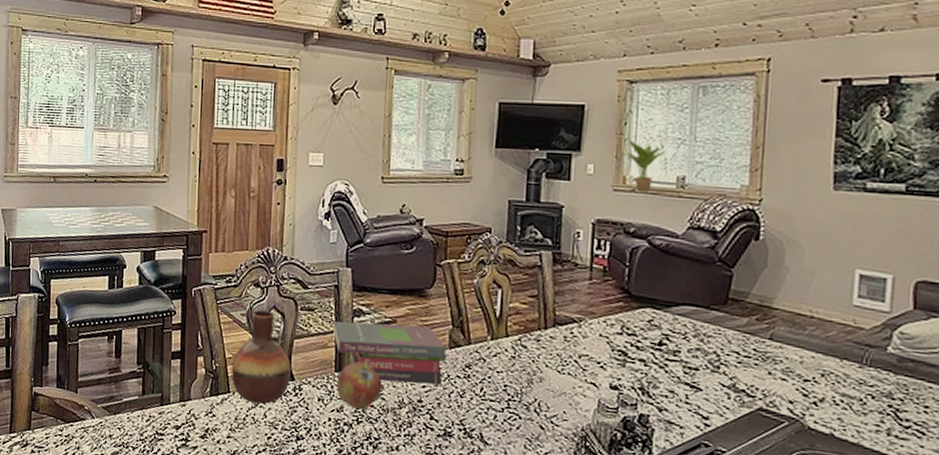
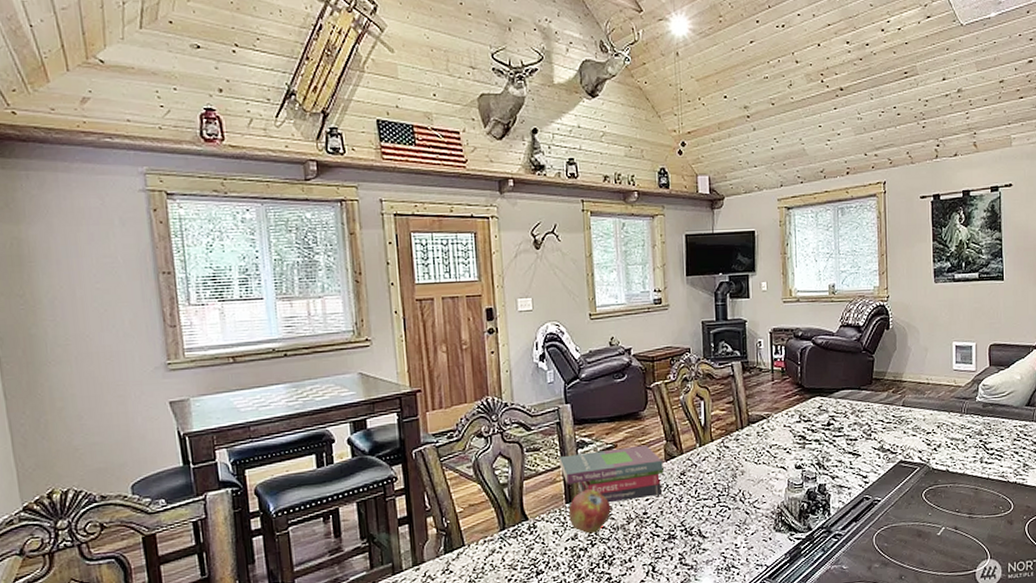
vase: present [231,309,291,404] -> none [464,458,524,551]
potted plant: present [619,141,665,193] -> none [785,258,819,301]

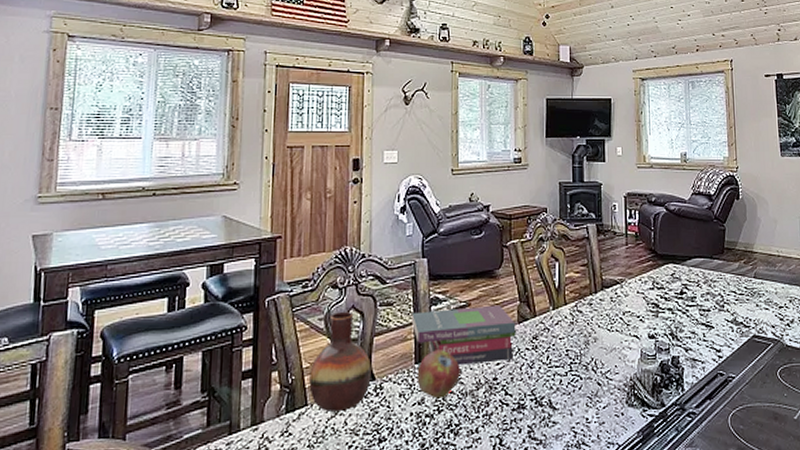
vase: none [464,458,524,551] -> present [309,311,372,412]

